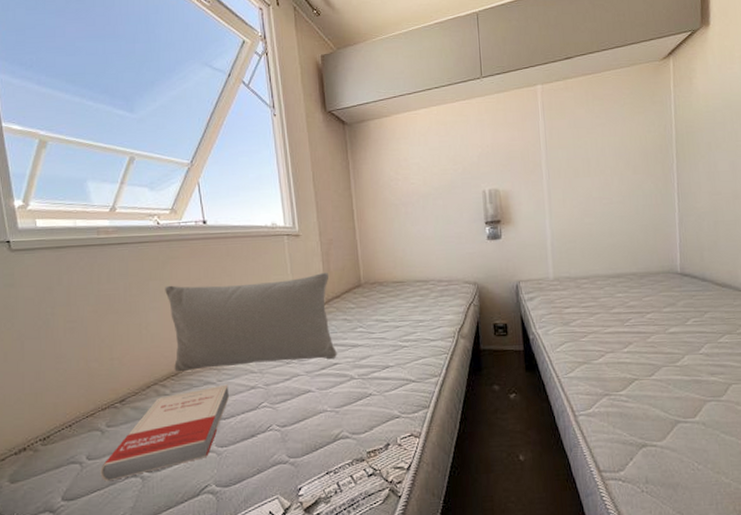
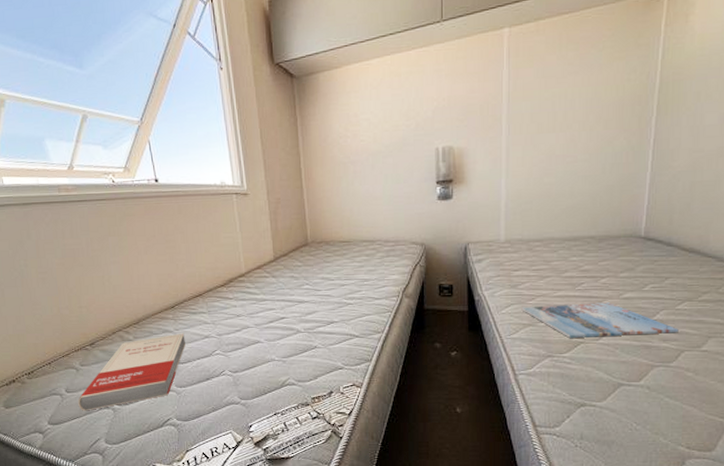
pillow: present [165,272,337,372] -> none [123,230,284,321]
magazine: none [575,337,724,375] -> present [521,302,679,338]

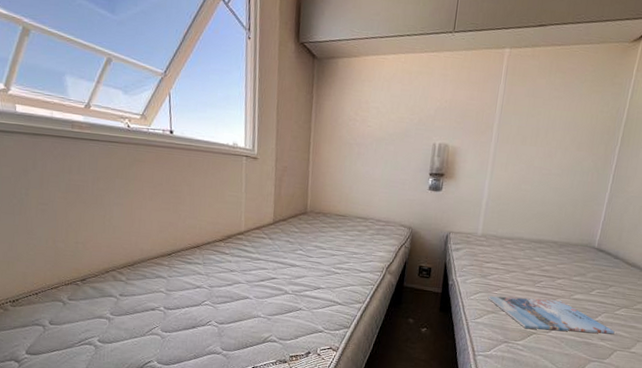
book: present [78,333,185,411] -> none [60,280,177,345]

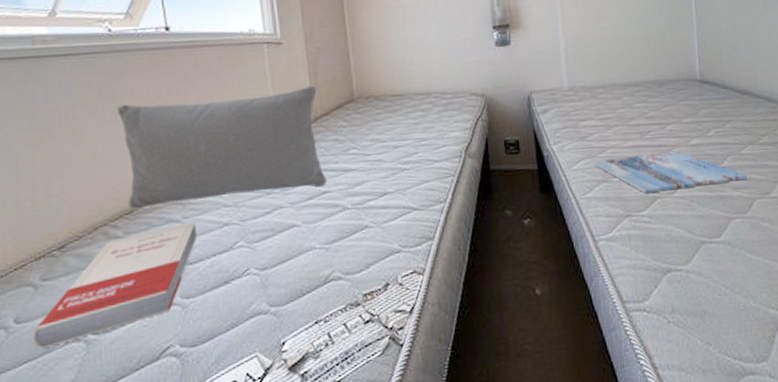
book: none [60,280,177,345] -> present [32,221,197,350]
pillow: none [129,185,280,273] -> present [117,85,327,209]

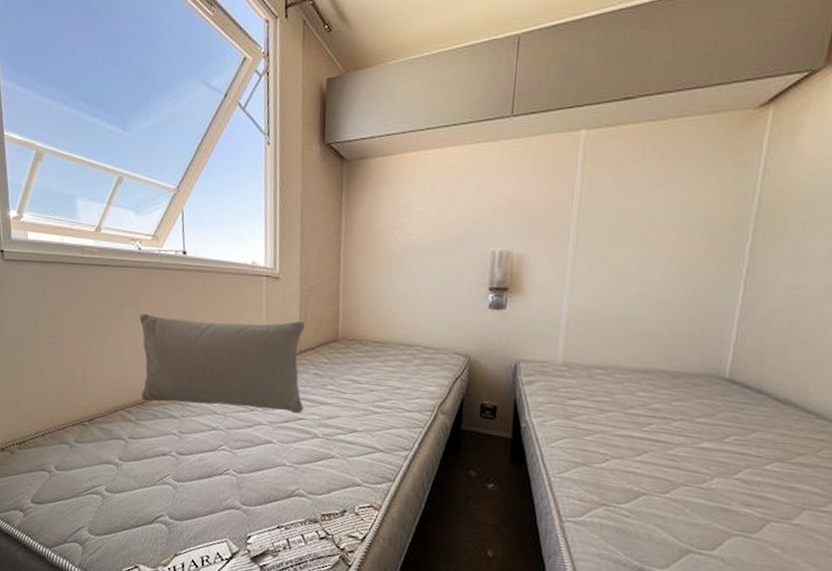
book: present [32,221,197,350] -> none [66,420,191,494]
magazine: present [593,151,747,193] -> none [575,442,765,499]

